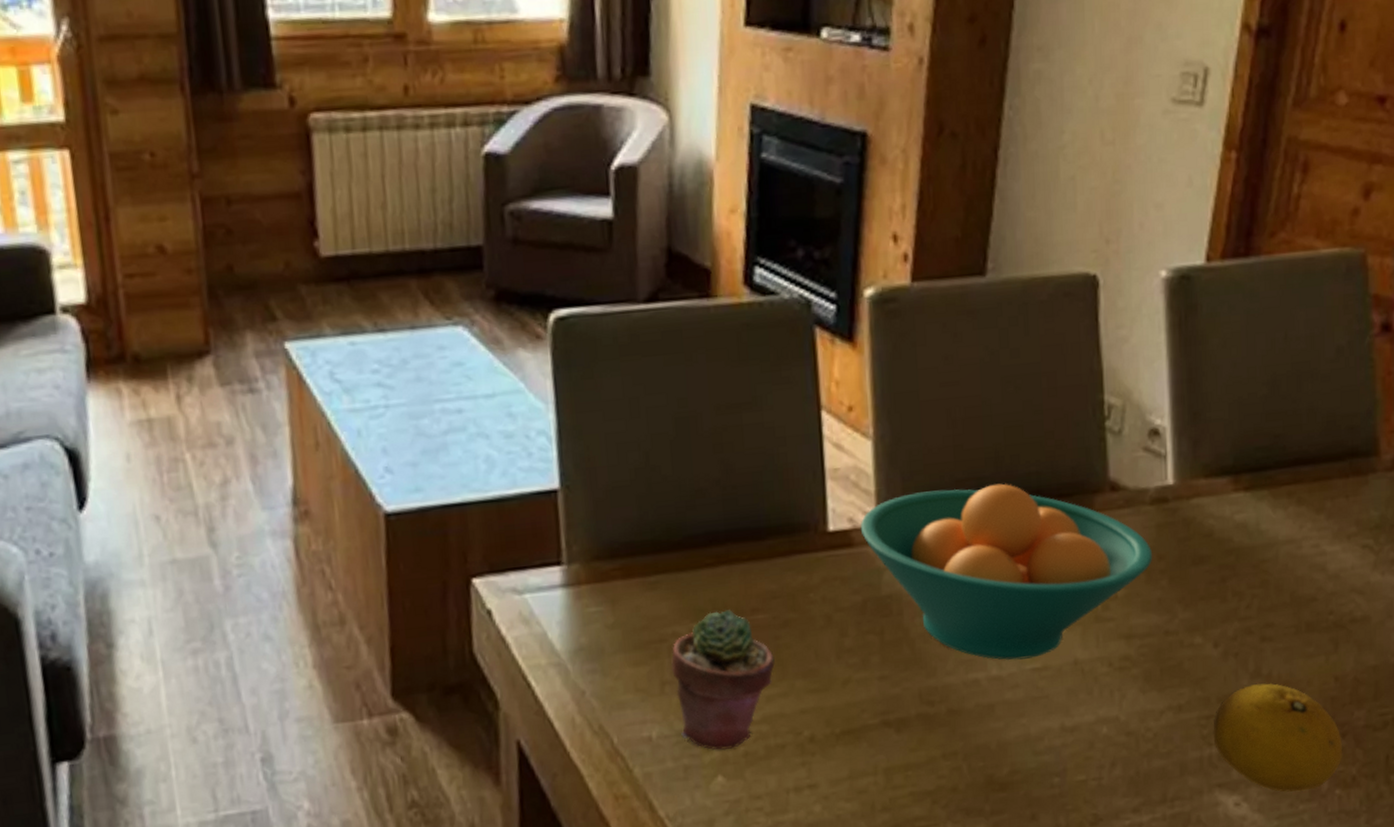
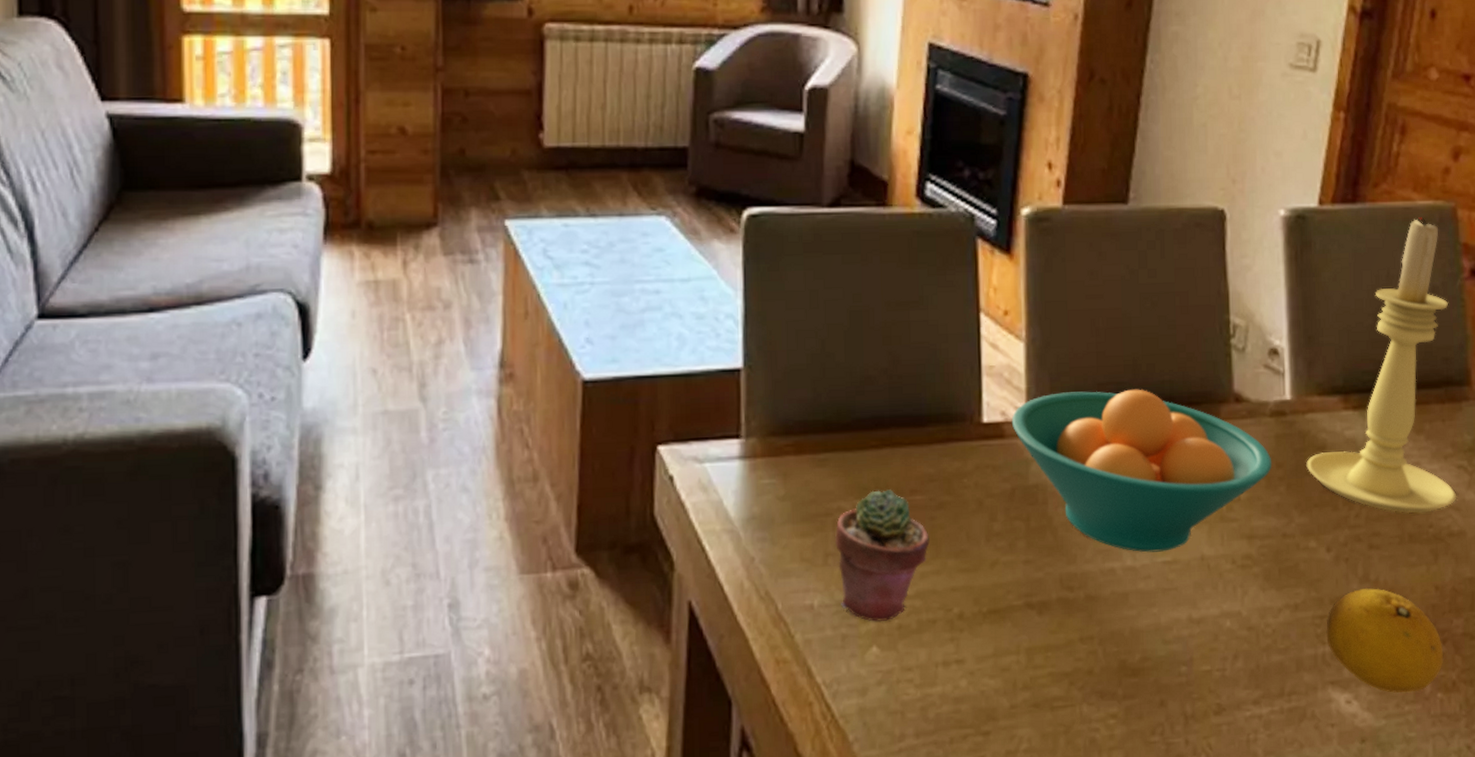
candle holder: none [1191,268,1361,601] -> present [1306,217,1457,513]

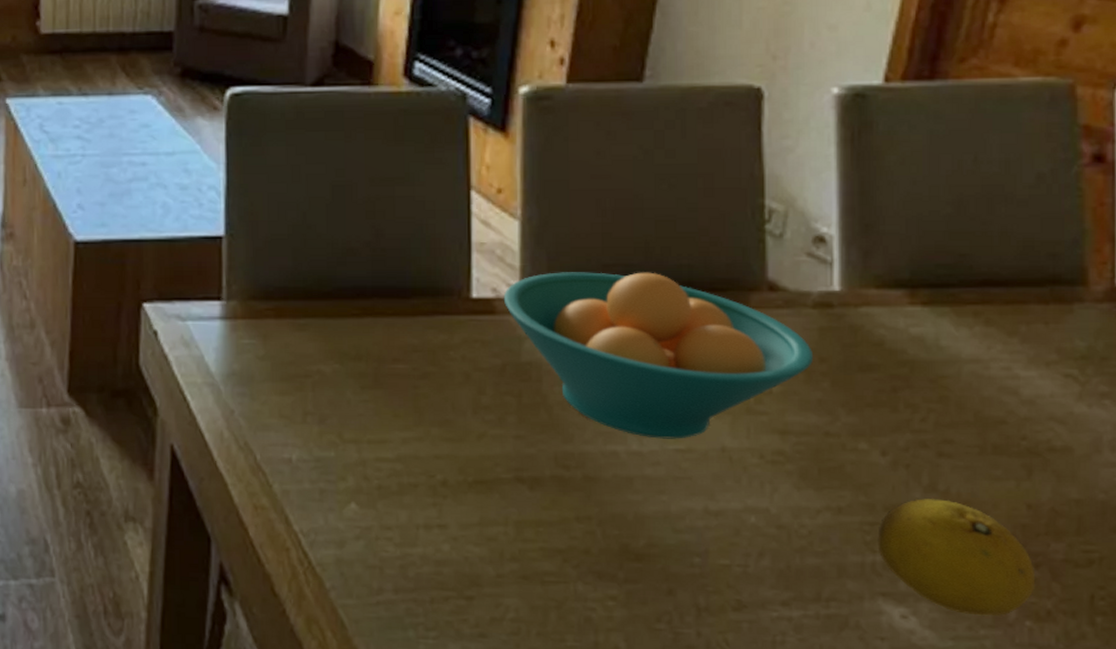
potted succulent: present [834,489,930,622] -> none [313,356,412,481]
candle holder: present [1306,217,1457,513] -> none [858,96,1062,423]

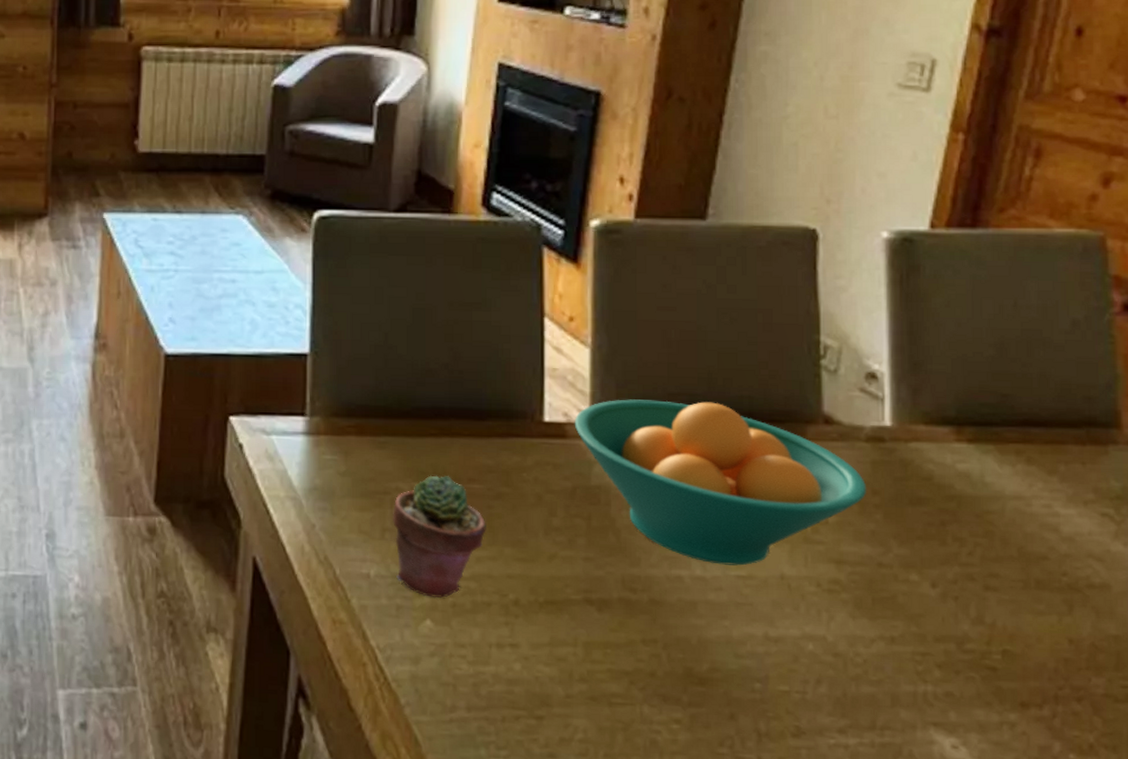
potted succulent: none [313,356,412,481] -> present [392,475,486,598]
fruit: present [877,498,1035,616] -> none [929,630,1077,748]

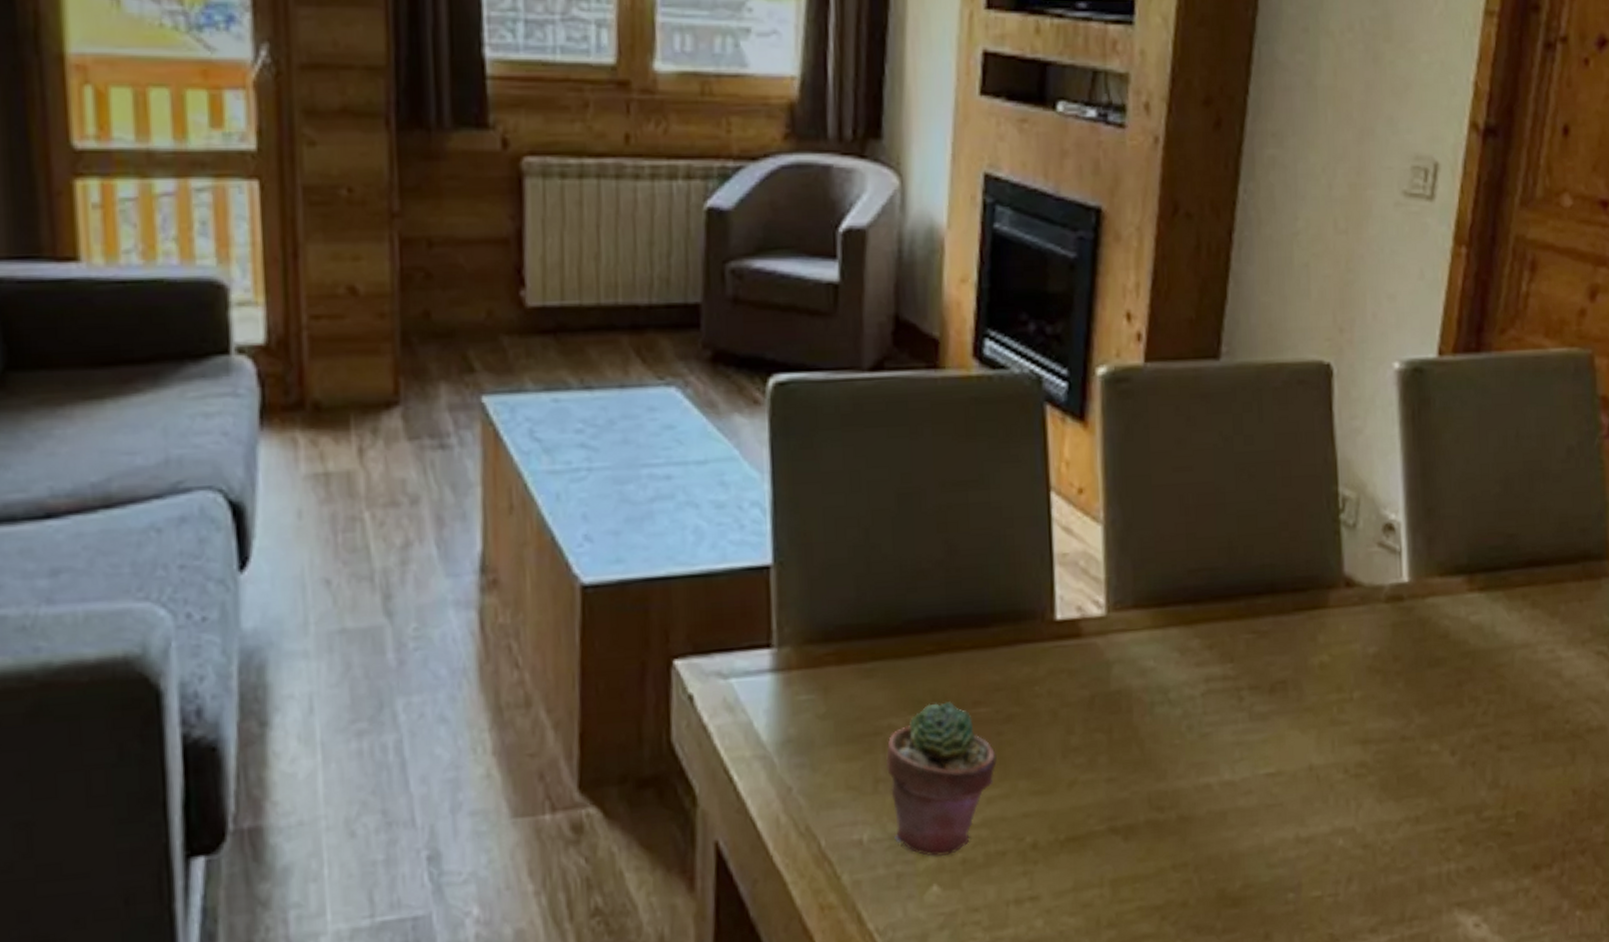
fruit bowl: present [574,399,867,566] -> none [1089,575,1389,764]

